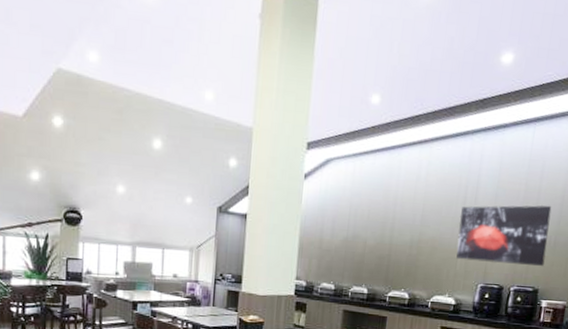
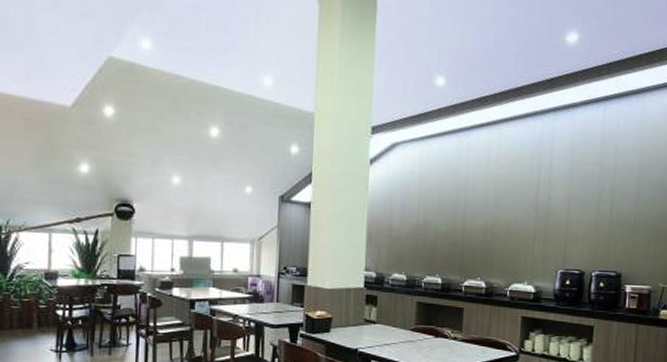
wall art: present [456,204,552,266] -> none [533,185,629,249]

